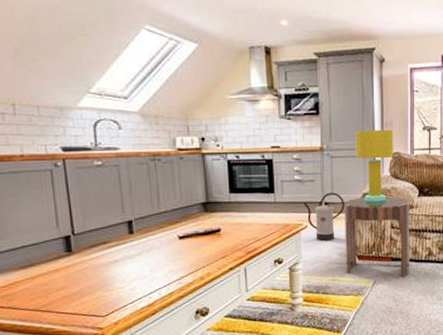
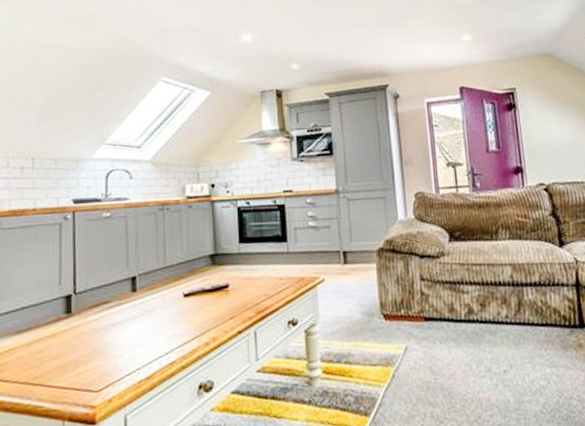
watering can: present [303,192,344,242] -> none [319,239,365,298]
side table: present [344,196,410,278] -> none [365,242,448,343]
table lamp: present [355,130,394,202] -> none [373,168,417,250]

